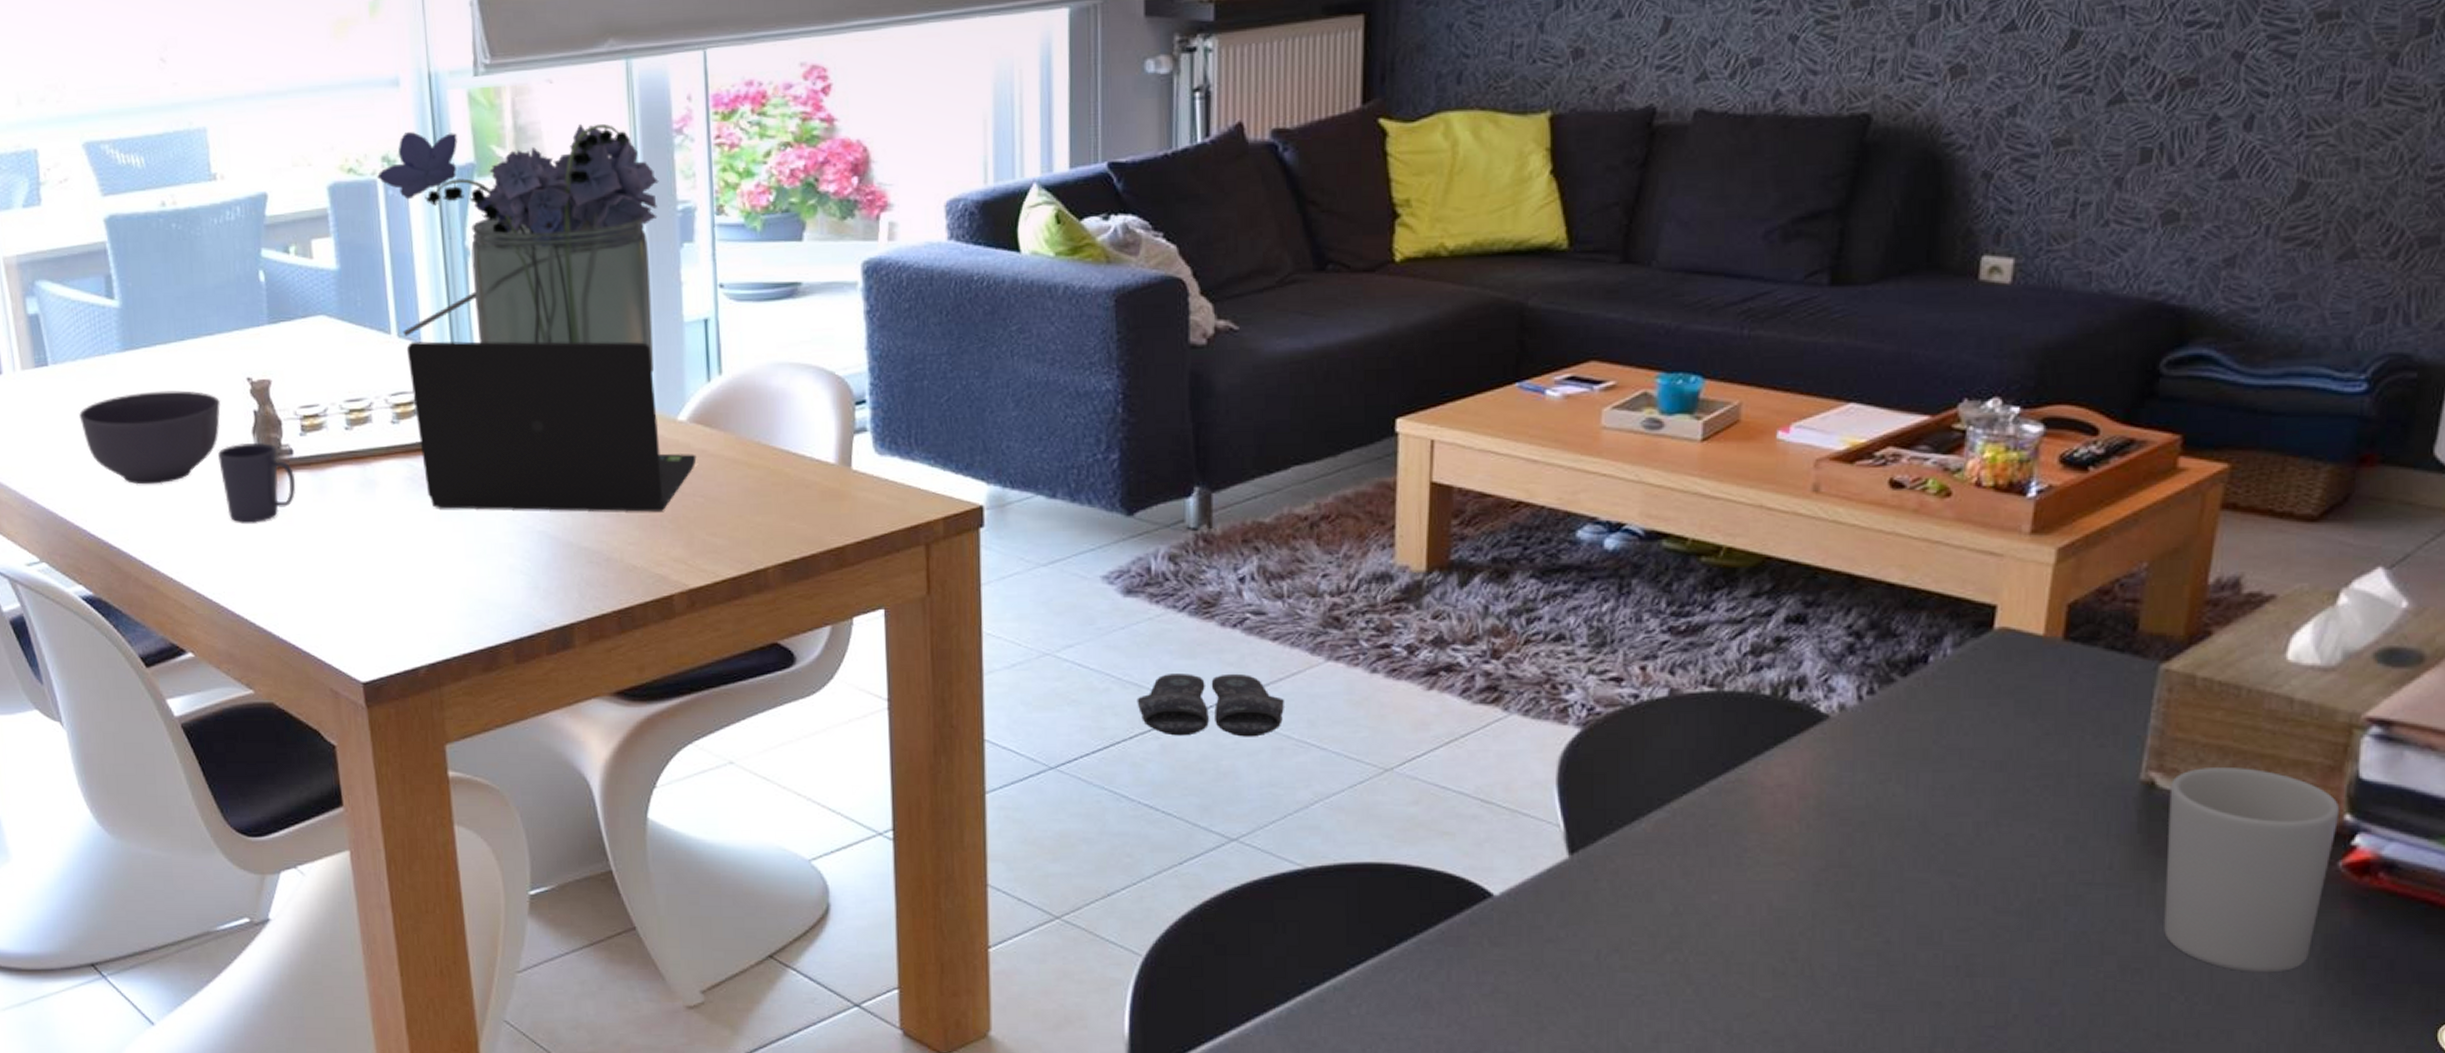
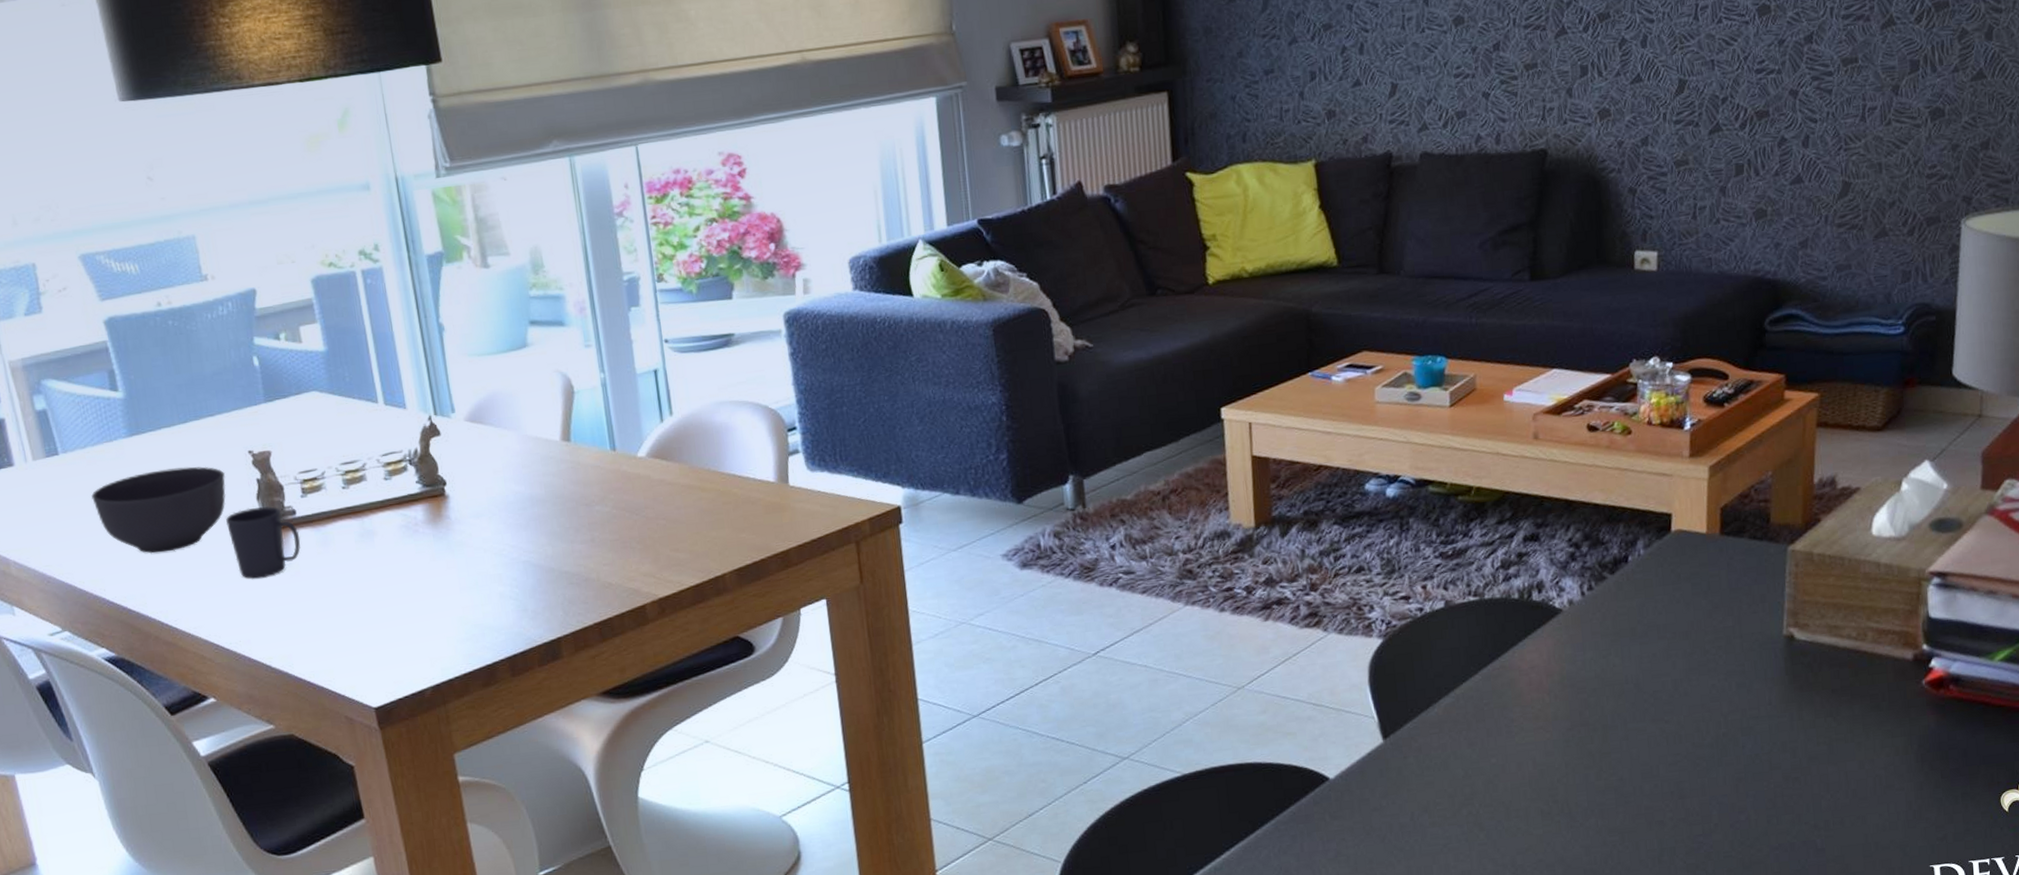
flower bouquet: present [377,123,659,372] -> none [356,211,614,418]
laptop: present [406,341,697,512] -> none [393,393,657,550]
slippers: present [1137,673,1284,737] -> none [1038,623,1156,679]
mug: present [2164,768,2340,973] -> none [1804,618,1919,771]

